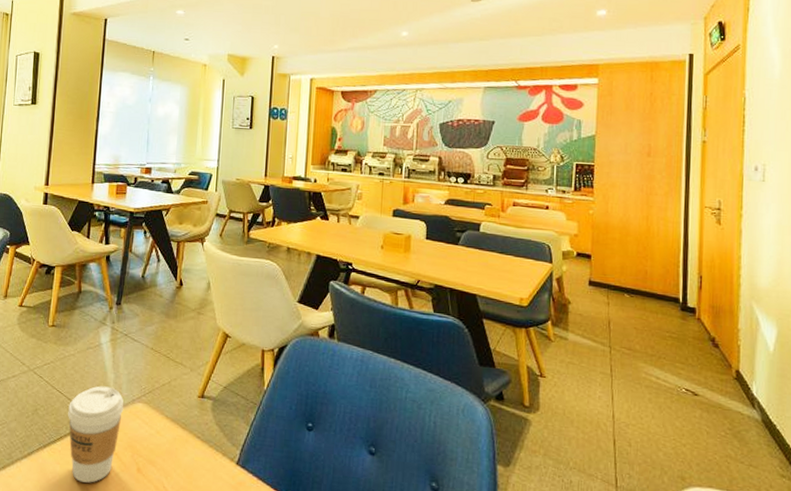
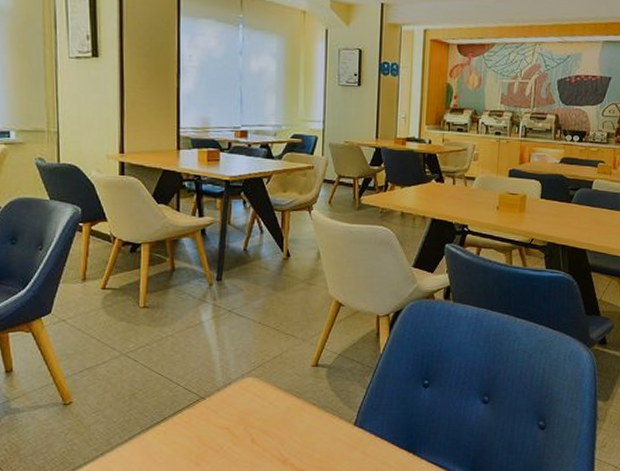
coffee cup: present [68,386,124,483] -> none [171,364,233,459]

